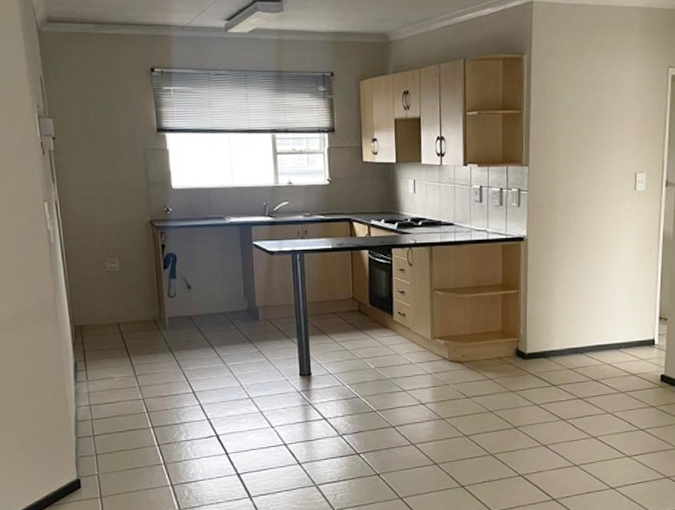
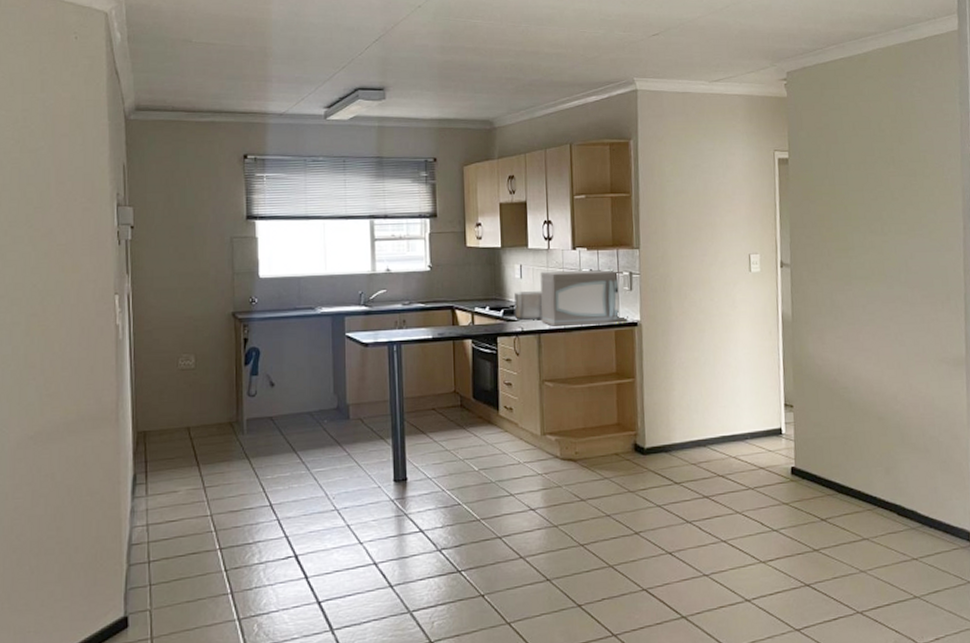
toaster: none [407,205,435,233] -> present [514,291,543,320]
microwave: none [432,186,515,239] -> present [540,269,628,326]

